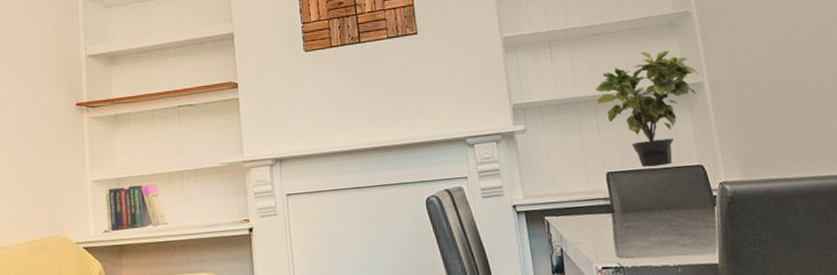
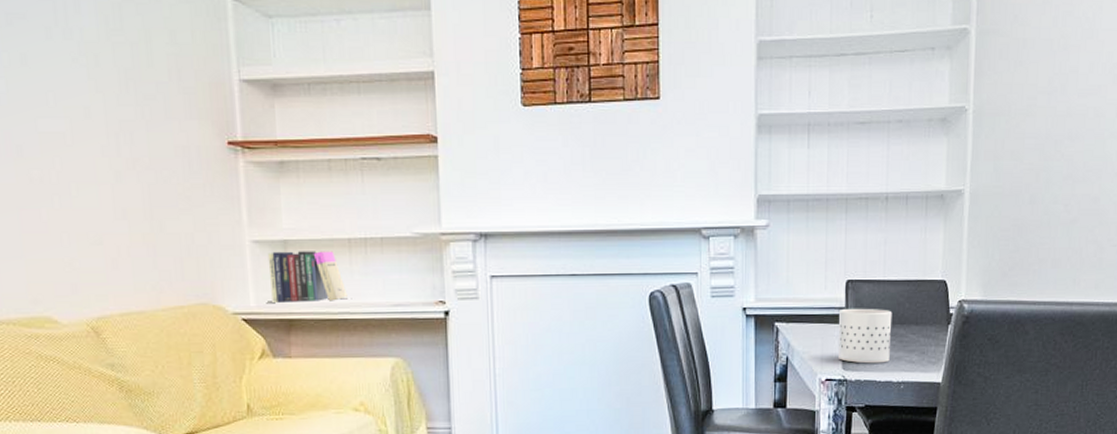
potted plant: present [595,50,699,167] -> none [850,148,961,278]
mug: none [604,196,662,250] -> present [838,308,892,364]

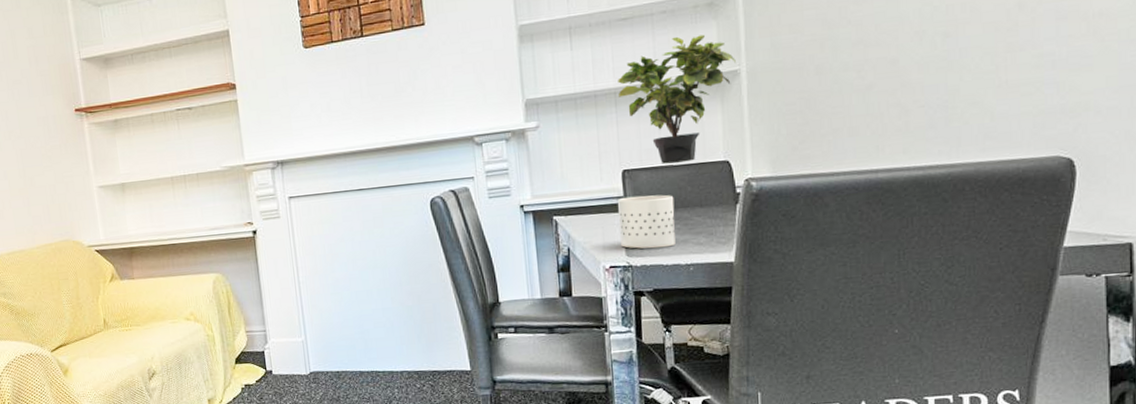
books: present [267,251,348,304] -> none [110,188,174,236]
potted plant: none [850,148,961,278] -> present [618,34,736,164]

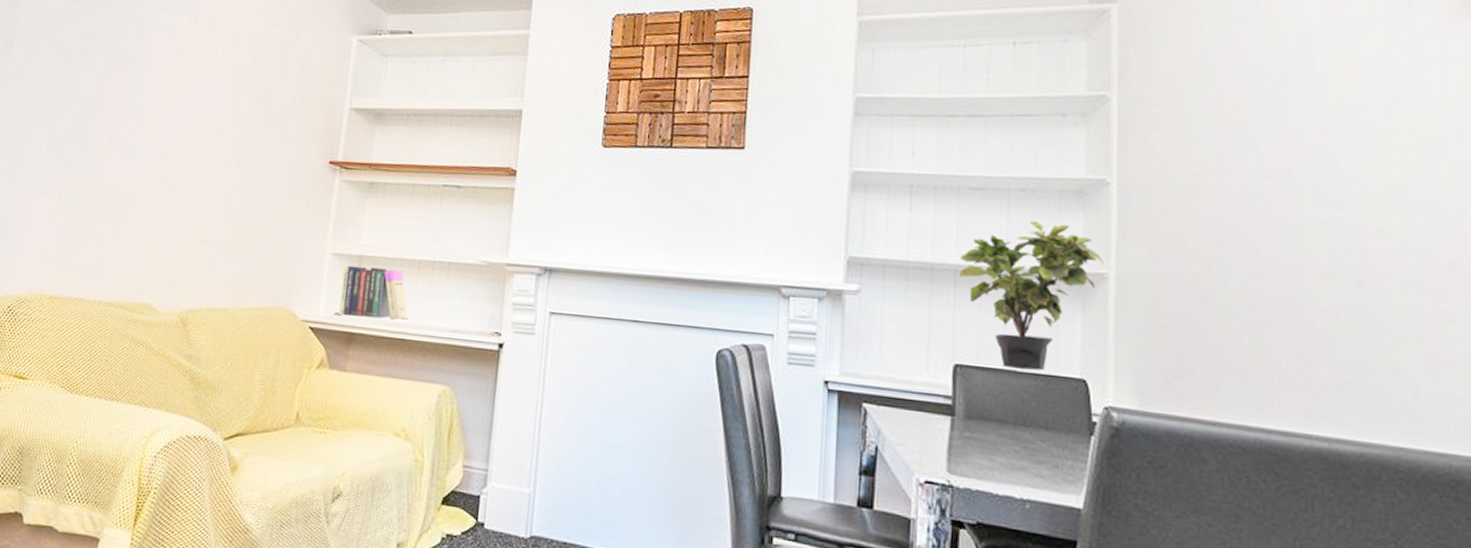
books: none [110,188,174,236] -> present [339,265,409,320]
mug: present [617,194,676,249] -> none [942,397,1014,473]

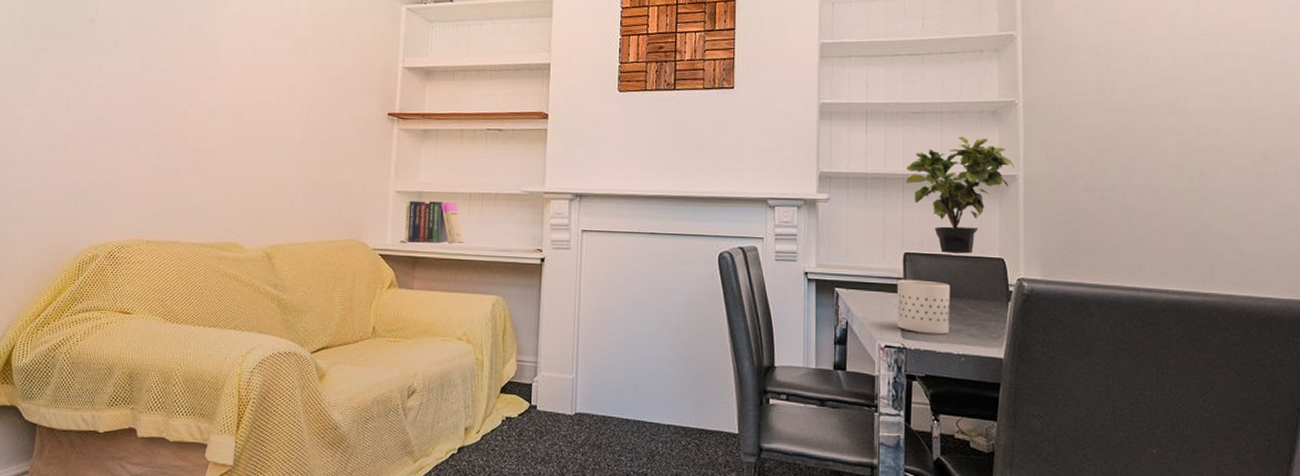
mug: none [942,397,1014,473] -> present [896,279,950,335]

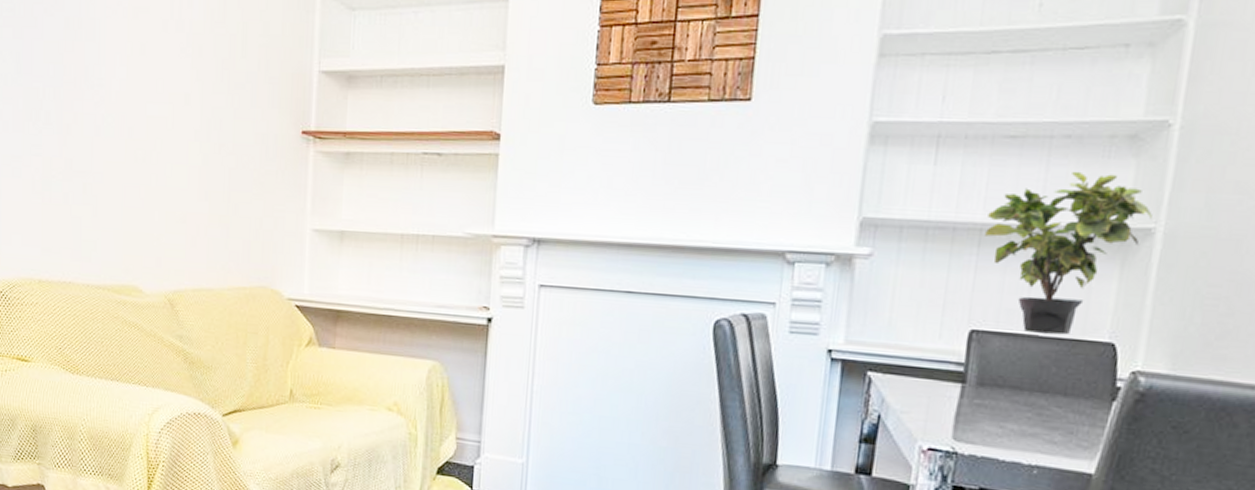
books: present [404,200,464,244] -> none [324,241,394,296]
mug: present [896,279,950,335] -> none [948,364,1031,439]

